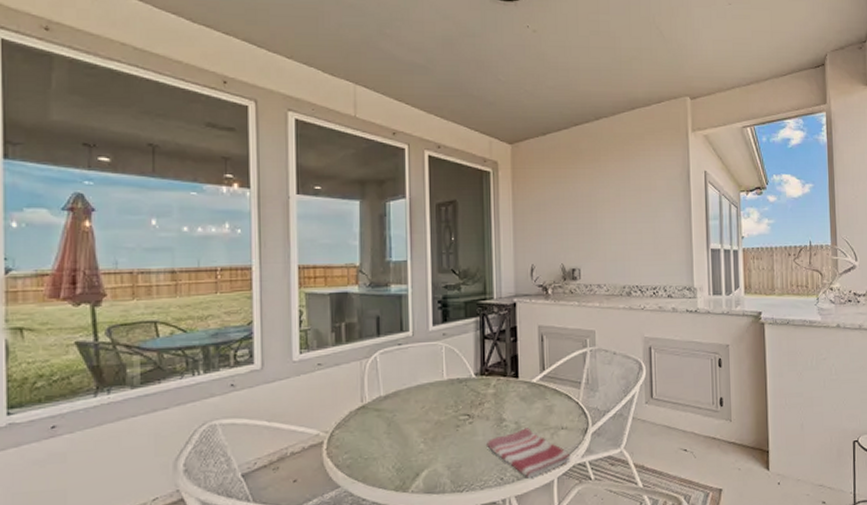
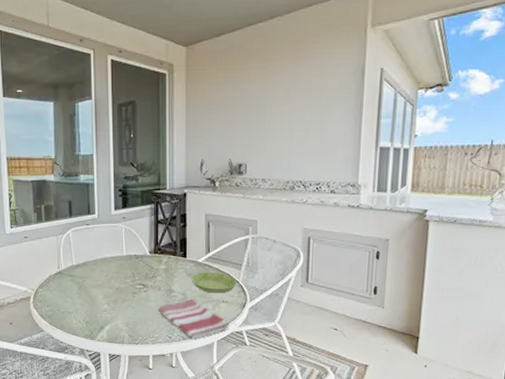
saucer: none [525,393,577,419] -> present [192,272,238,293]

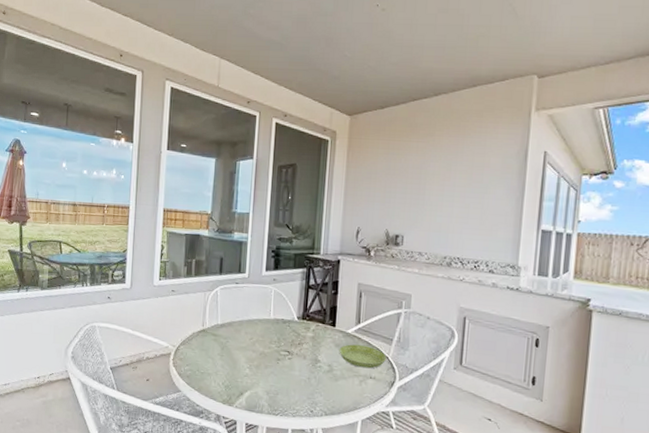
dish towel: present [158,299,228,339] -> none [302,371,375,416]

